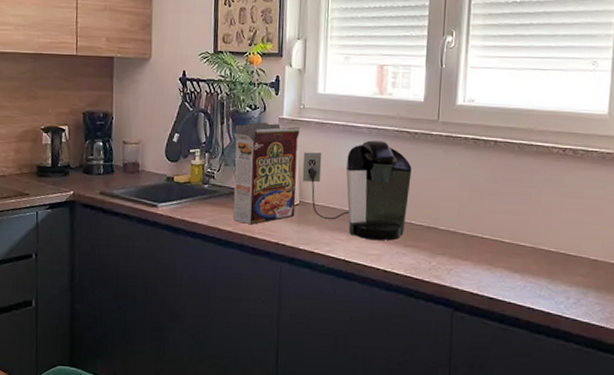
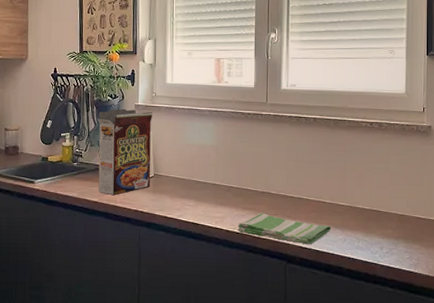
coffee maker: present [302,140,412,240] -> none [155,121,247,204]
dish towel: none [397,251,508,291] -> present [238,213,331,245]

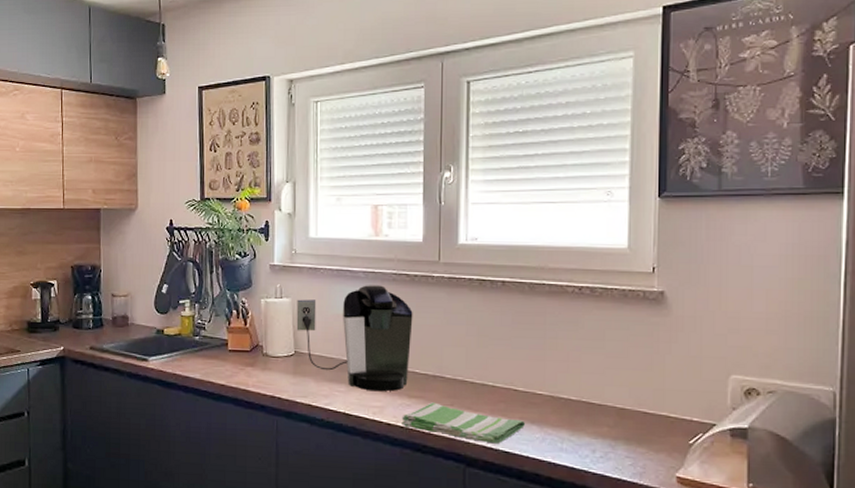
cereal box: present [97,108,152,195] -> none [223,269,292,377]
coffee maker: none [155,121,247,204] -> present [296,285,413,391]

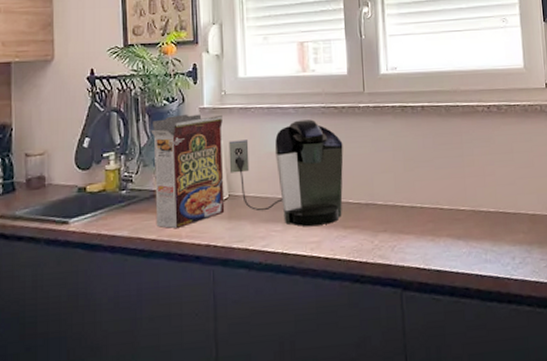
cereal box: none [223,269,292,377] -> present [150,114,225,228]
dish towel: present [401,402,525,444] -> none [339,230,452,264]

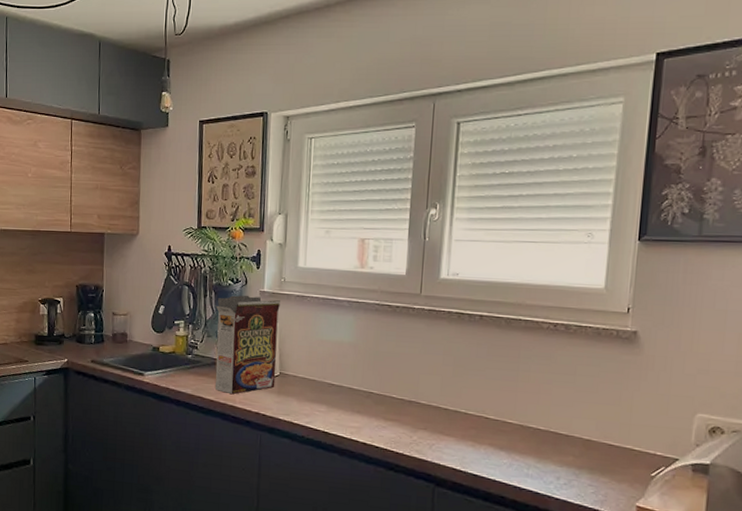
coffee maker: present [228,119,344,226] -> none [282,313,393,413]

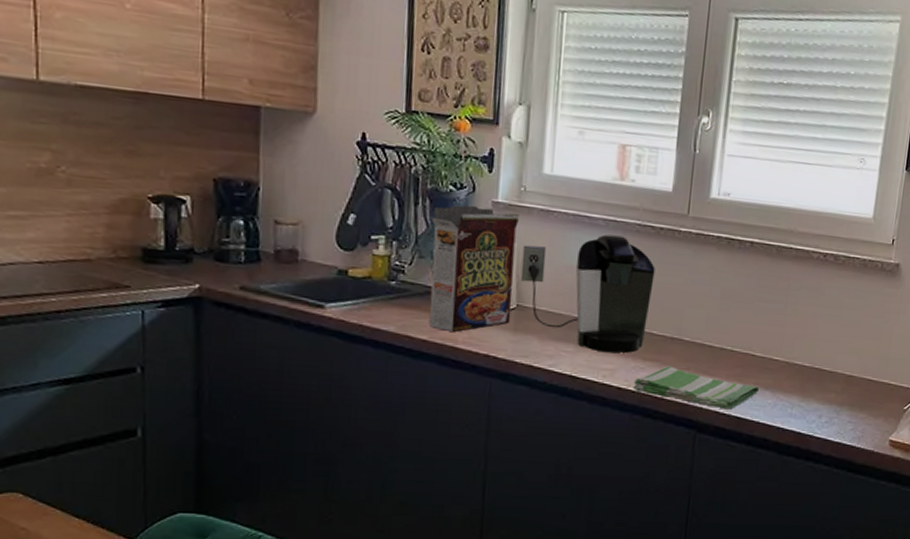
coffee maker: none [282,313,393,413] -> present [520,234,655,353]
dish towel: none [377,425,494,467] -> present [633,366,759,410]

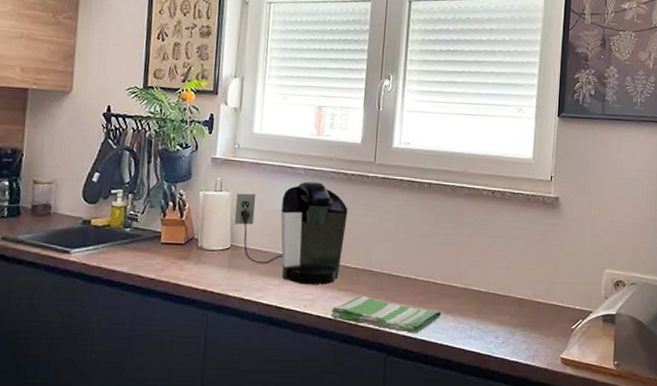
cereal box: present [429,205,519,332] -> none [157,161,233,270]

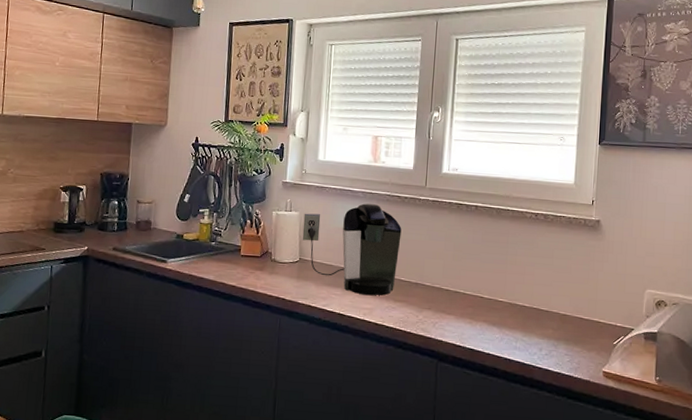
dish towel: present [330,295,441,333] -> none [387,306,488,342]

